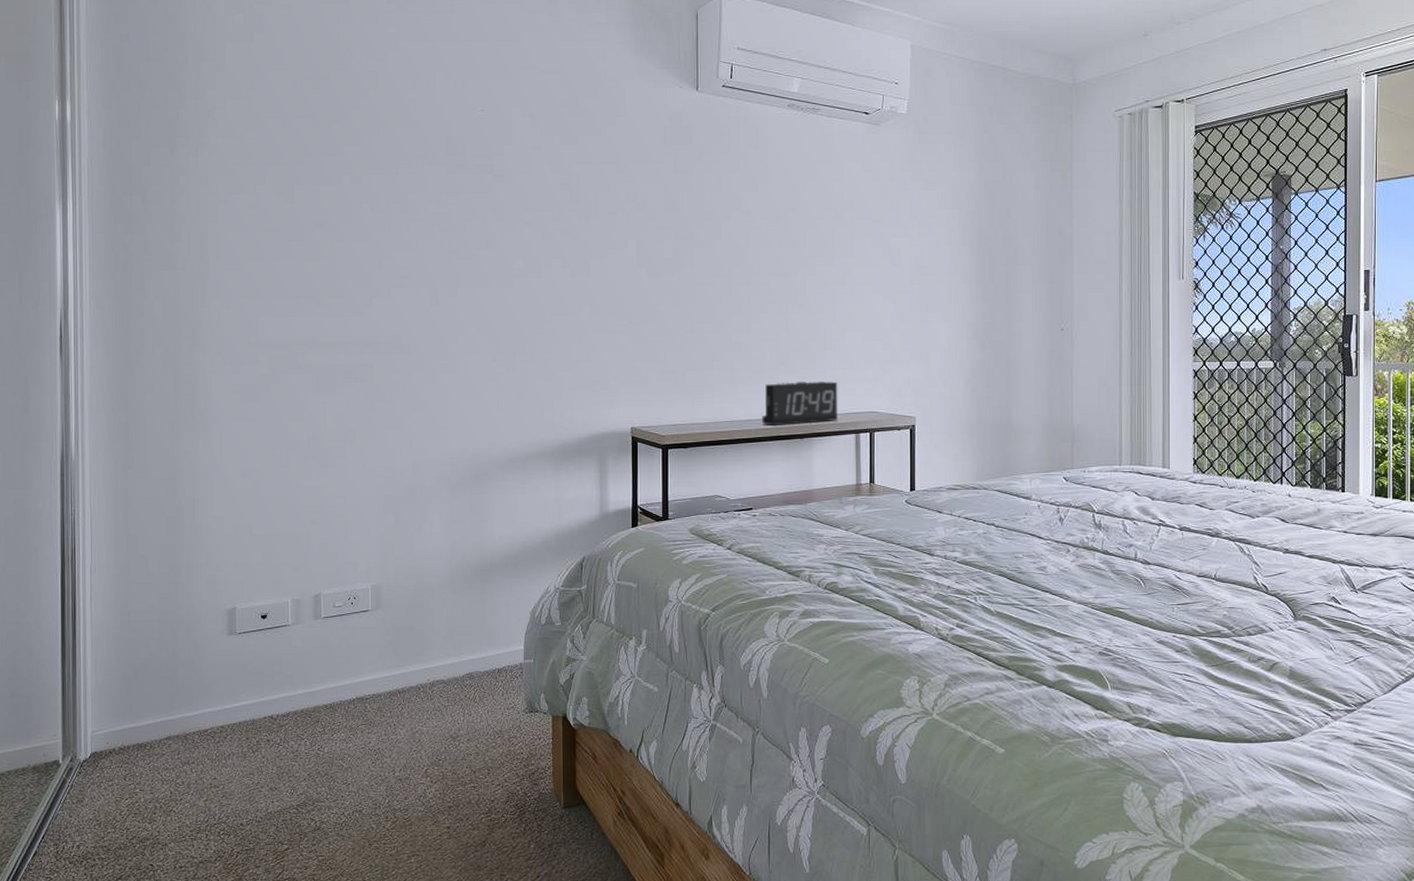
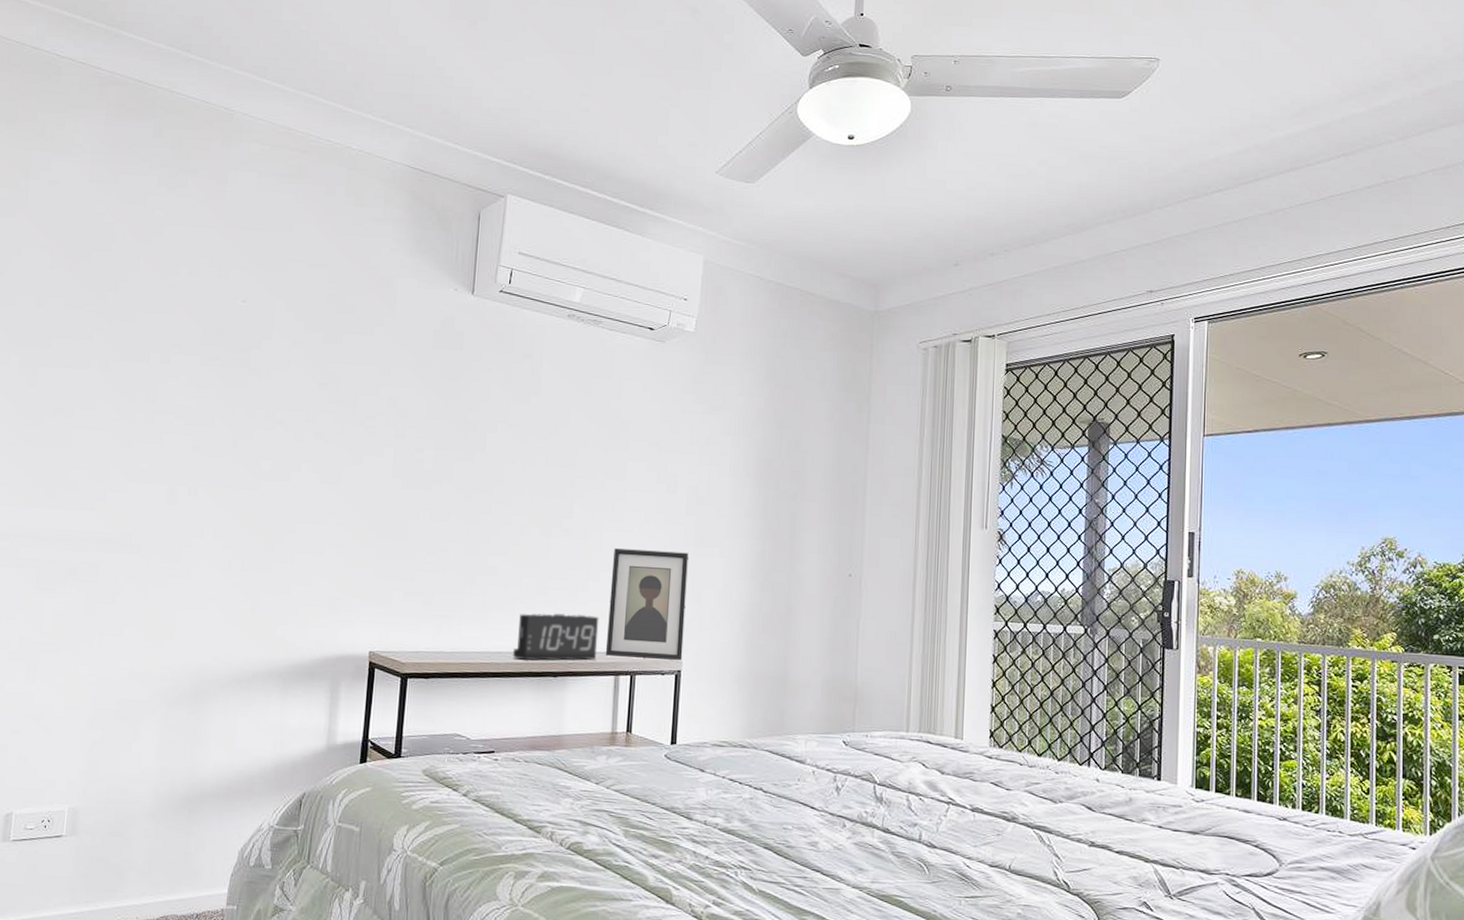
picture frame: none [845,319,916,417] -> present [605,548,690,661]

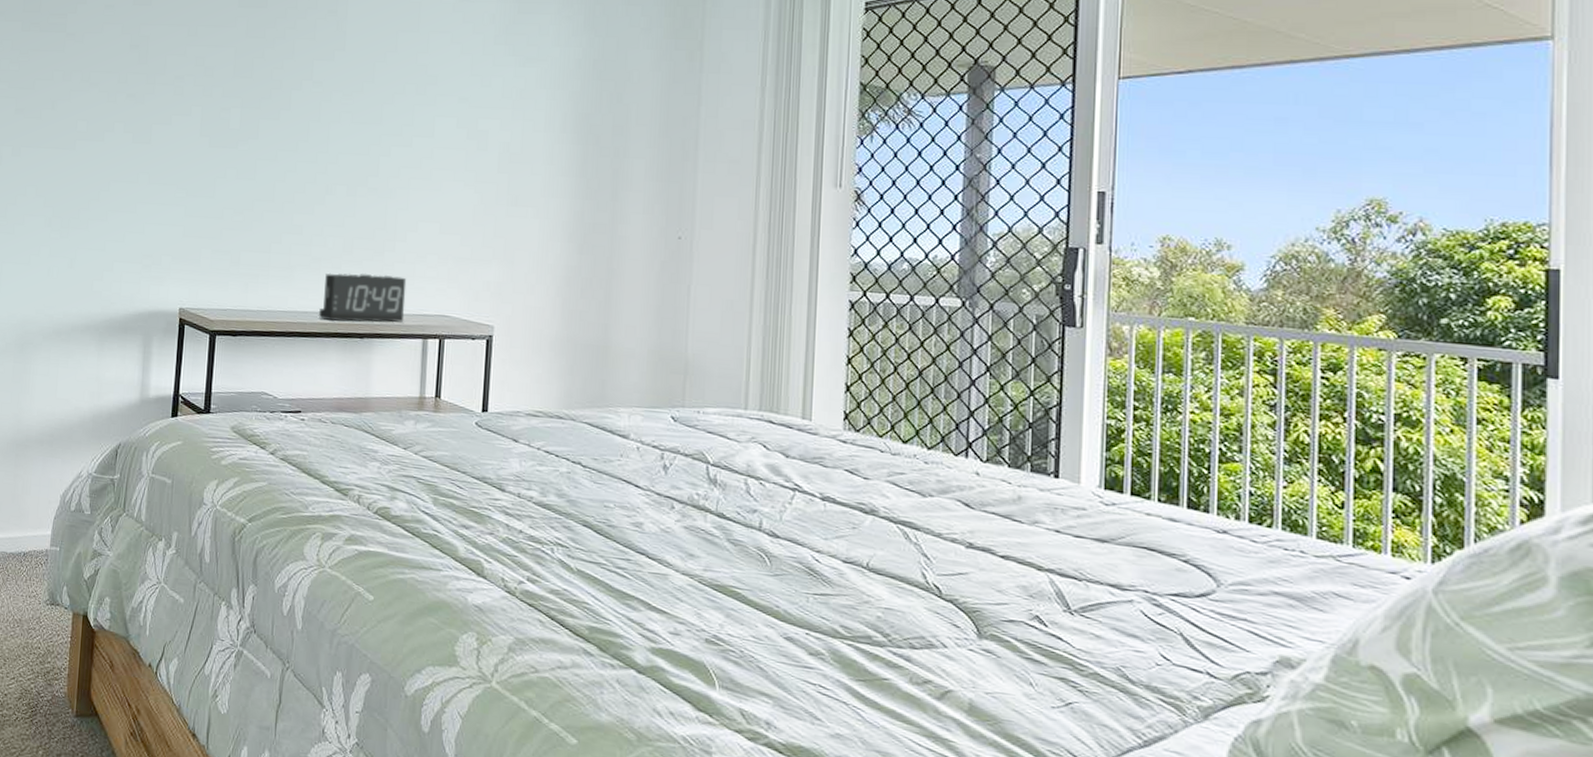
picture frame: present [605,548,690,661] -> none [412,208,502,326]

